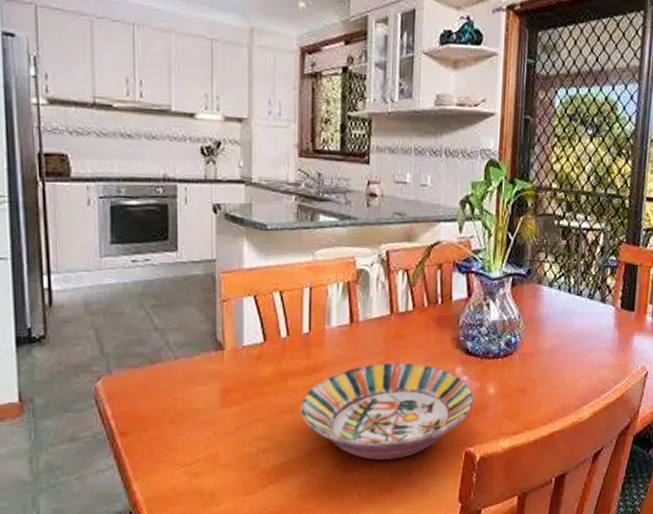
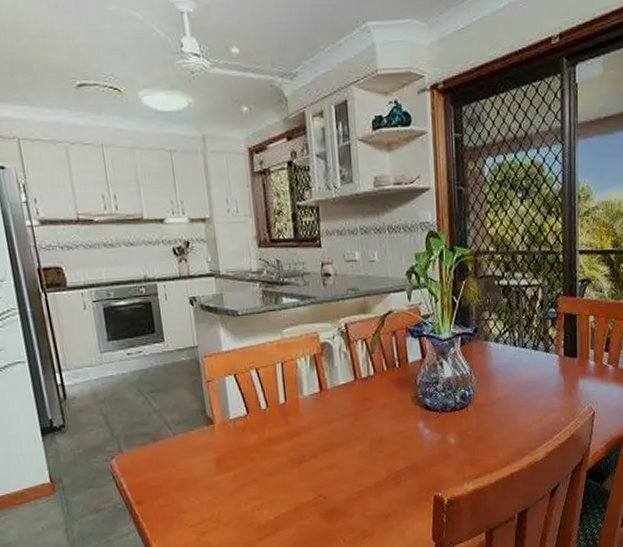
serving bowl: present [299,362,474,460] -> none [284,422,437,510]

